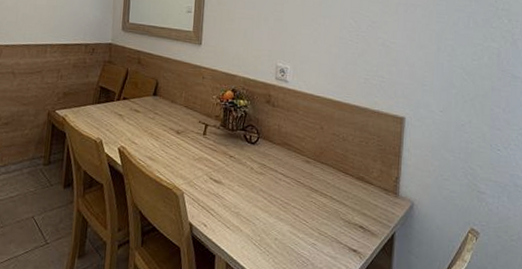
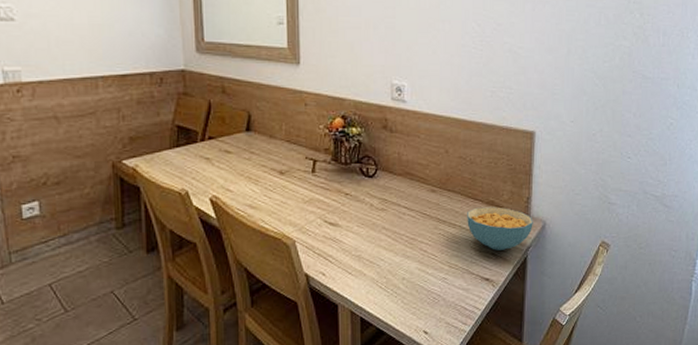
cereal bowl: none [337,181,401,225] -> present [467,207,533,251]

